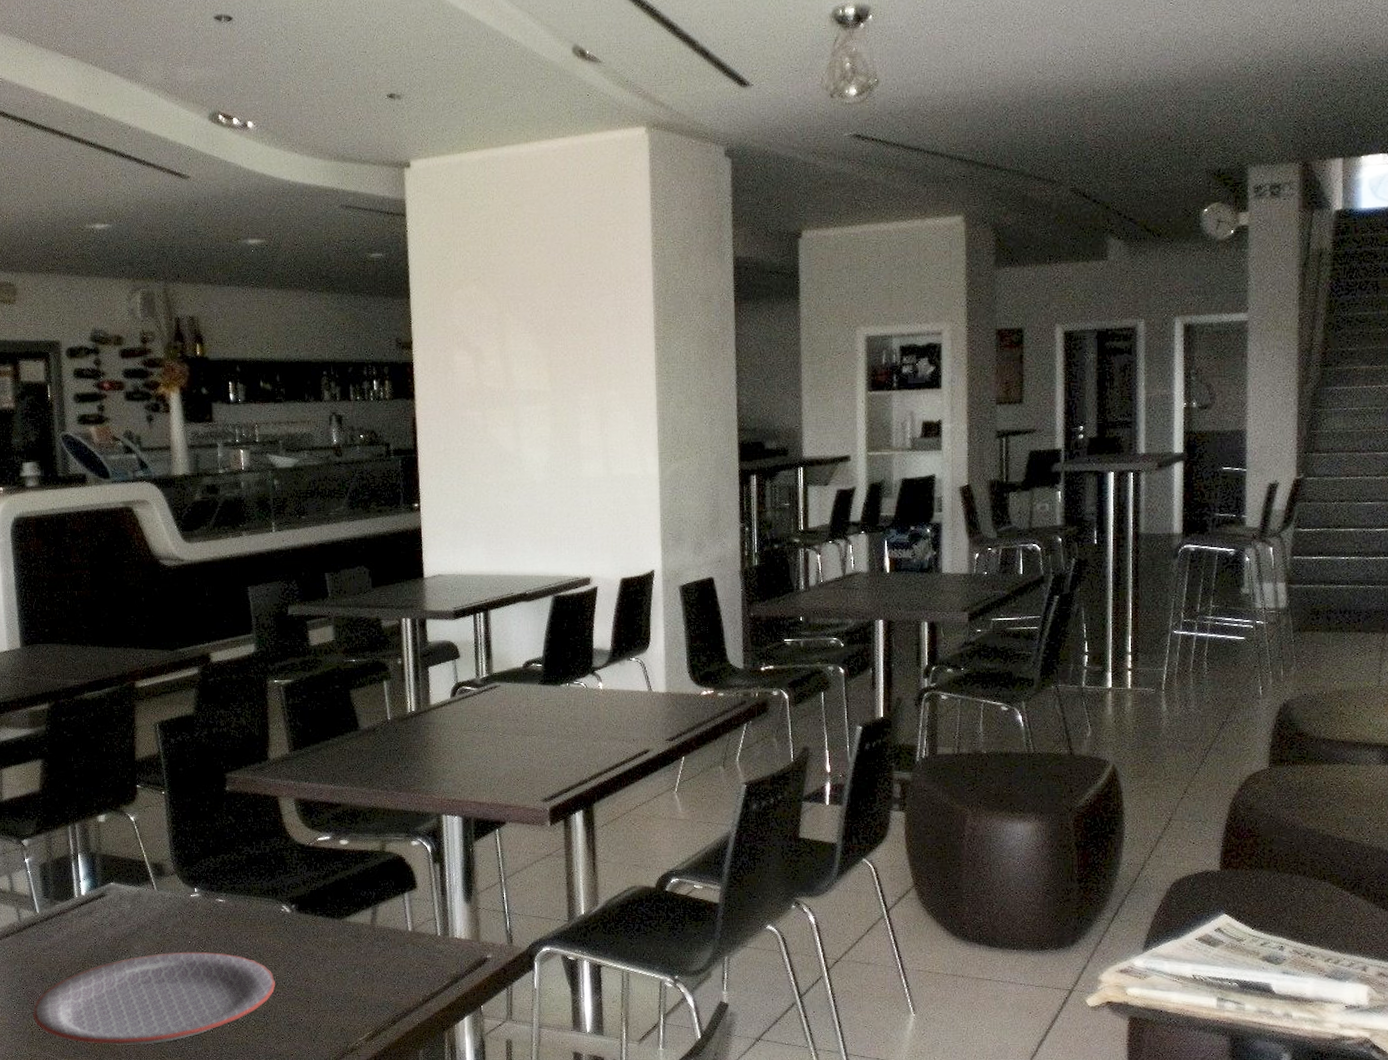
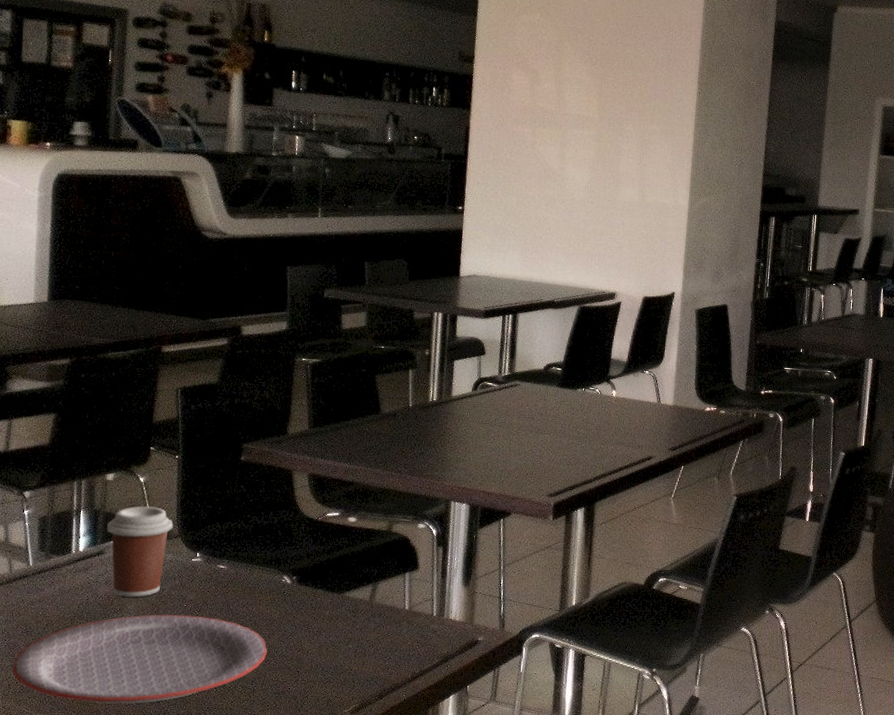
coffee cup: none [105,845,169,938] -> present [107,506,174,598]

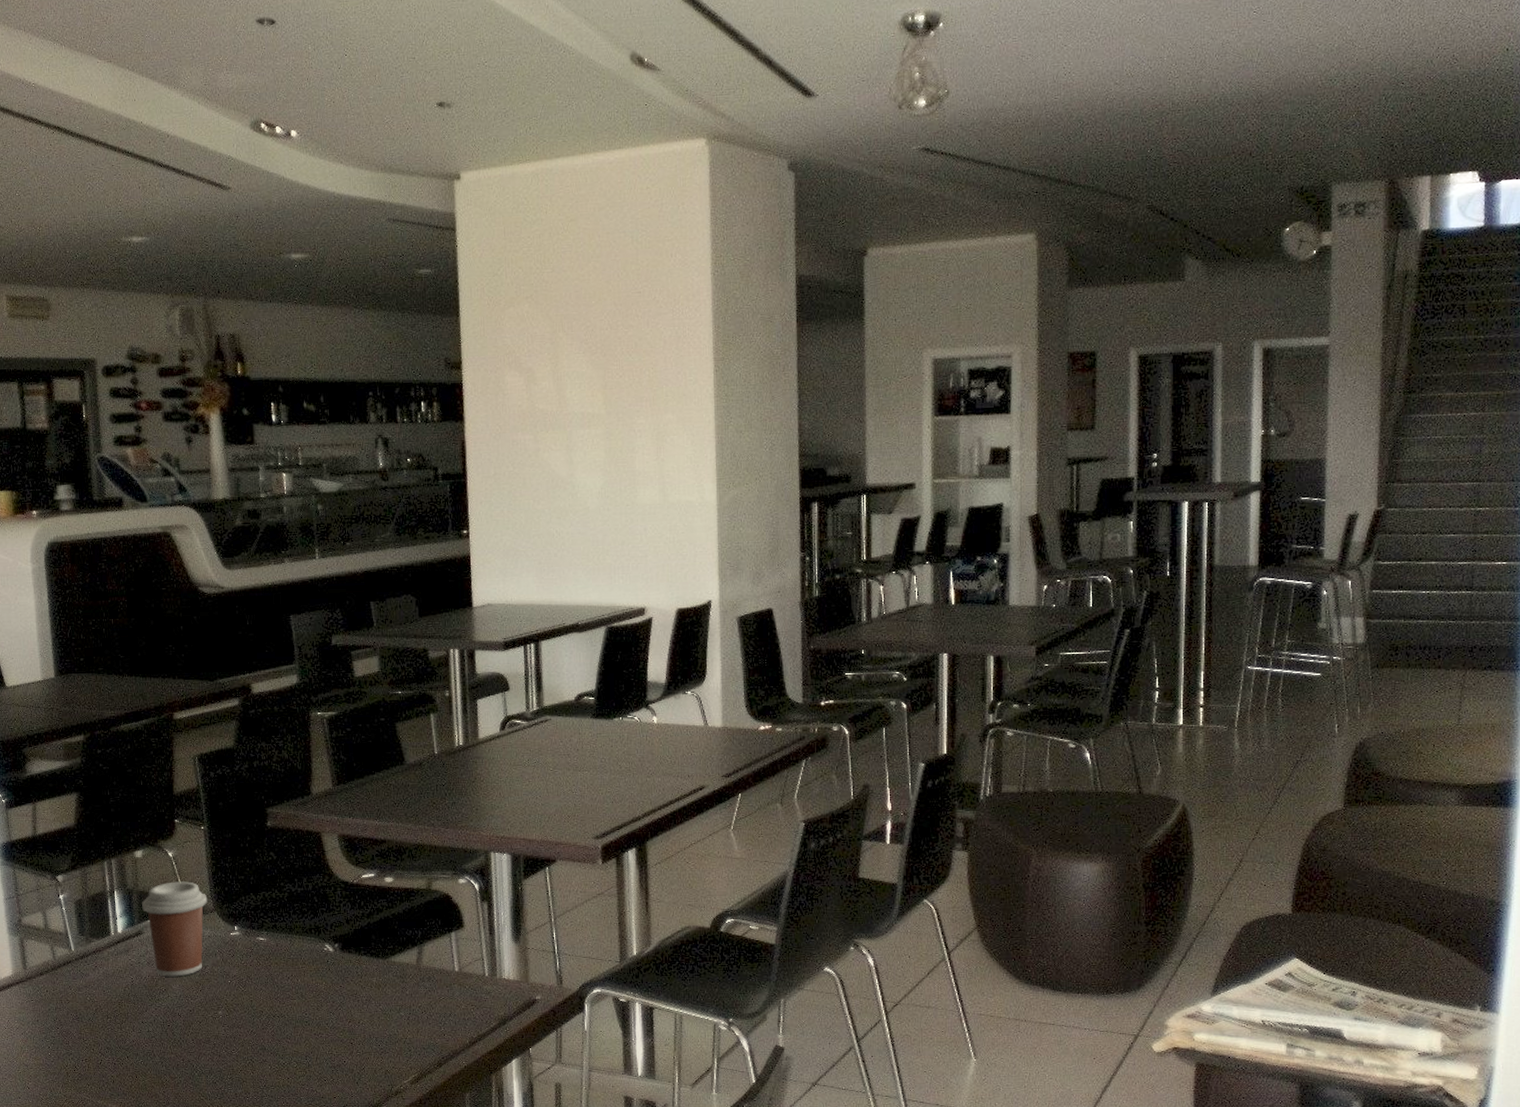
plate: present [12,614,267,704] -> none [68,991,318,1087]

